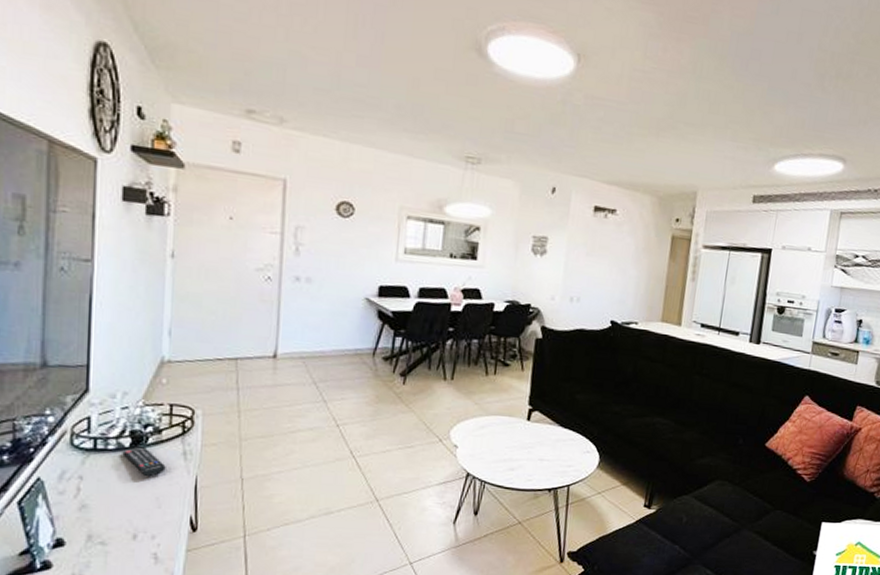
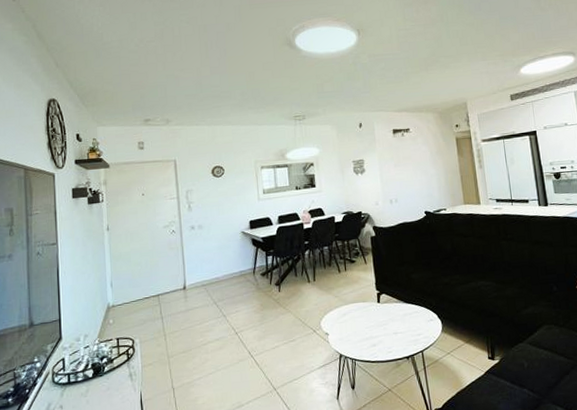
remote control: present [122,447,166,477] -> none [88,375,119,399]

